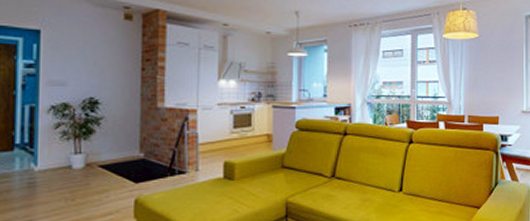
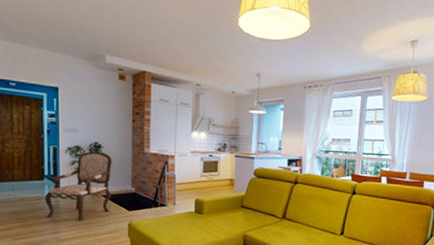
armchair: none [13,109,113,203] -> present [44,151,112,221]

